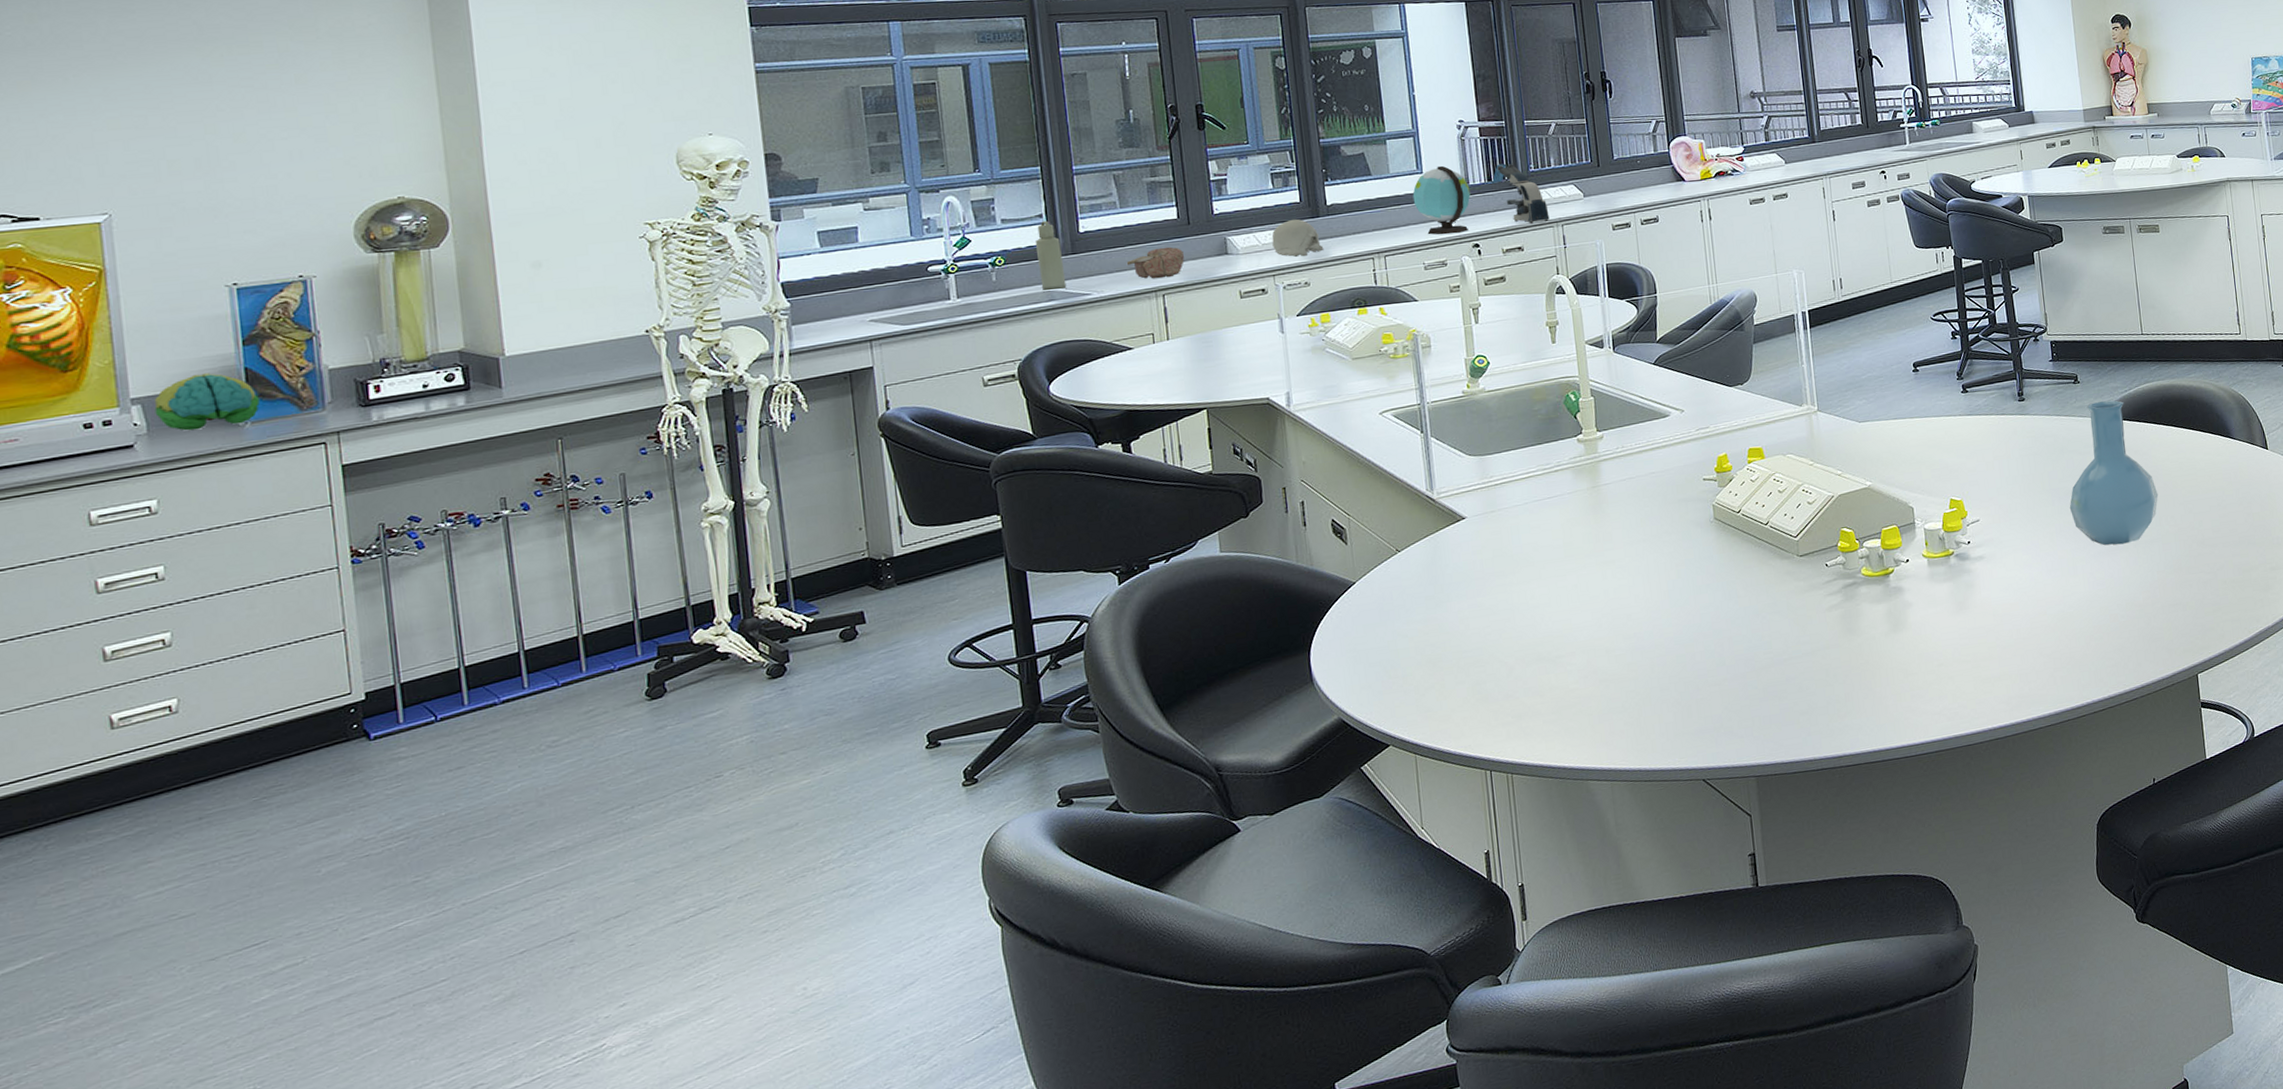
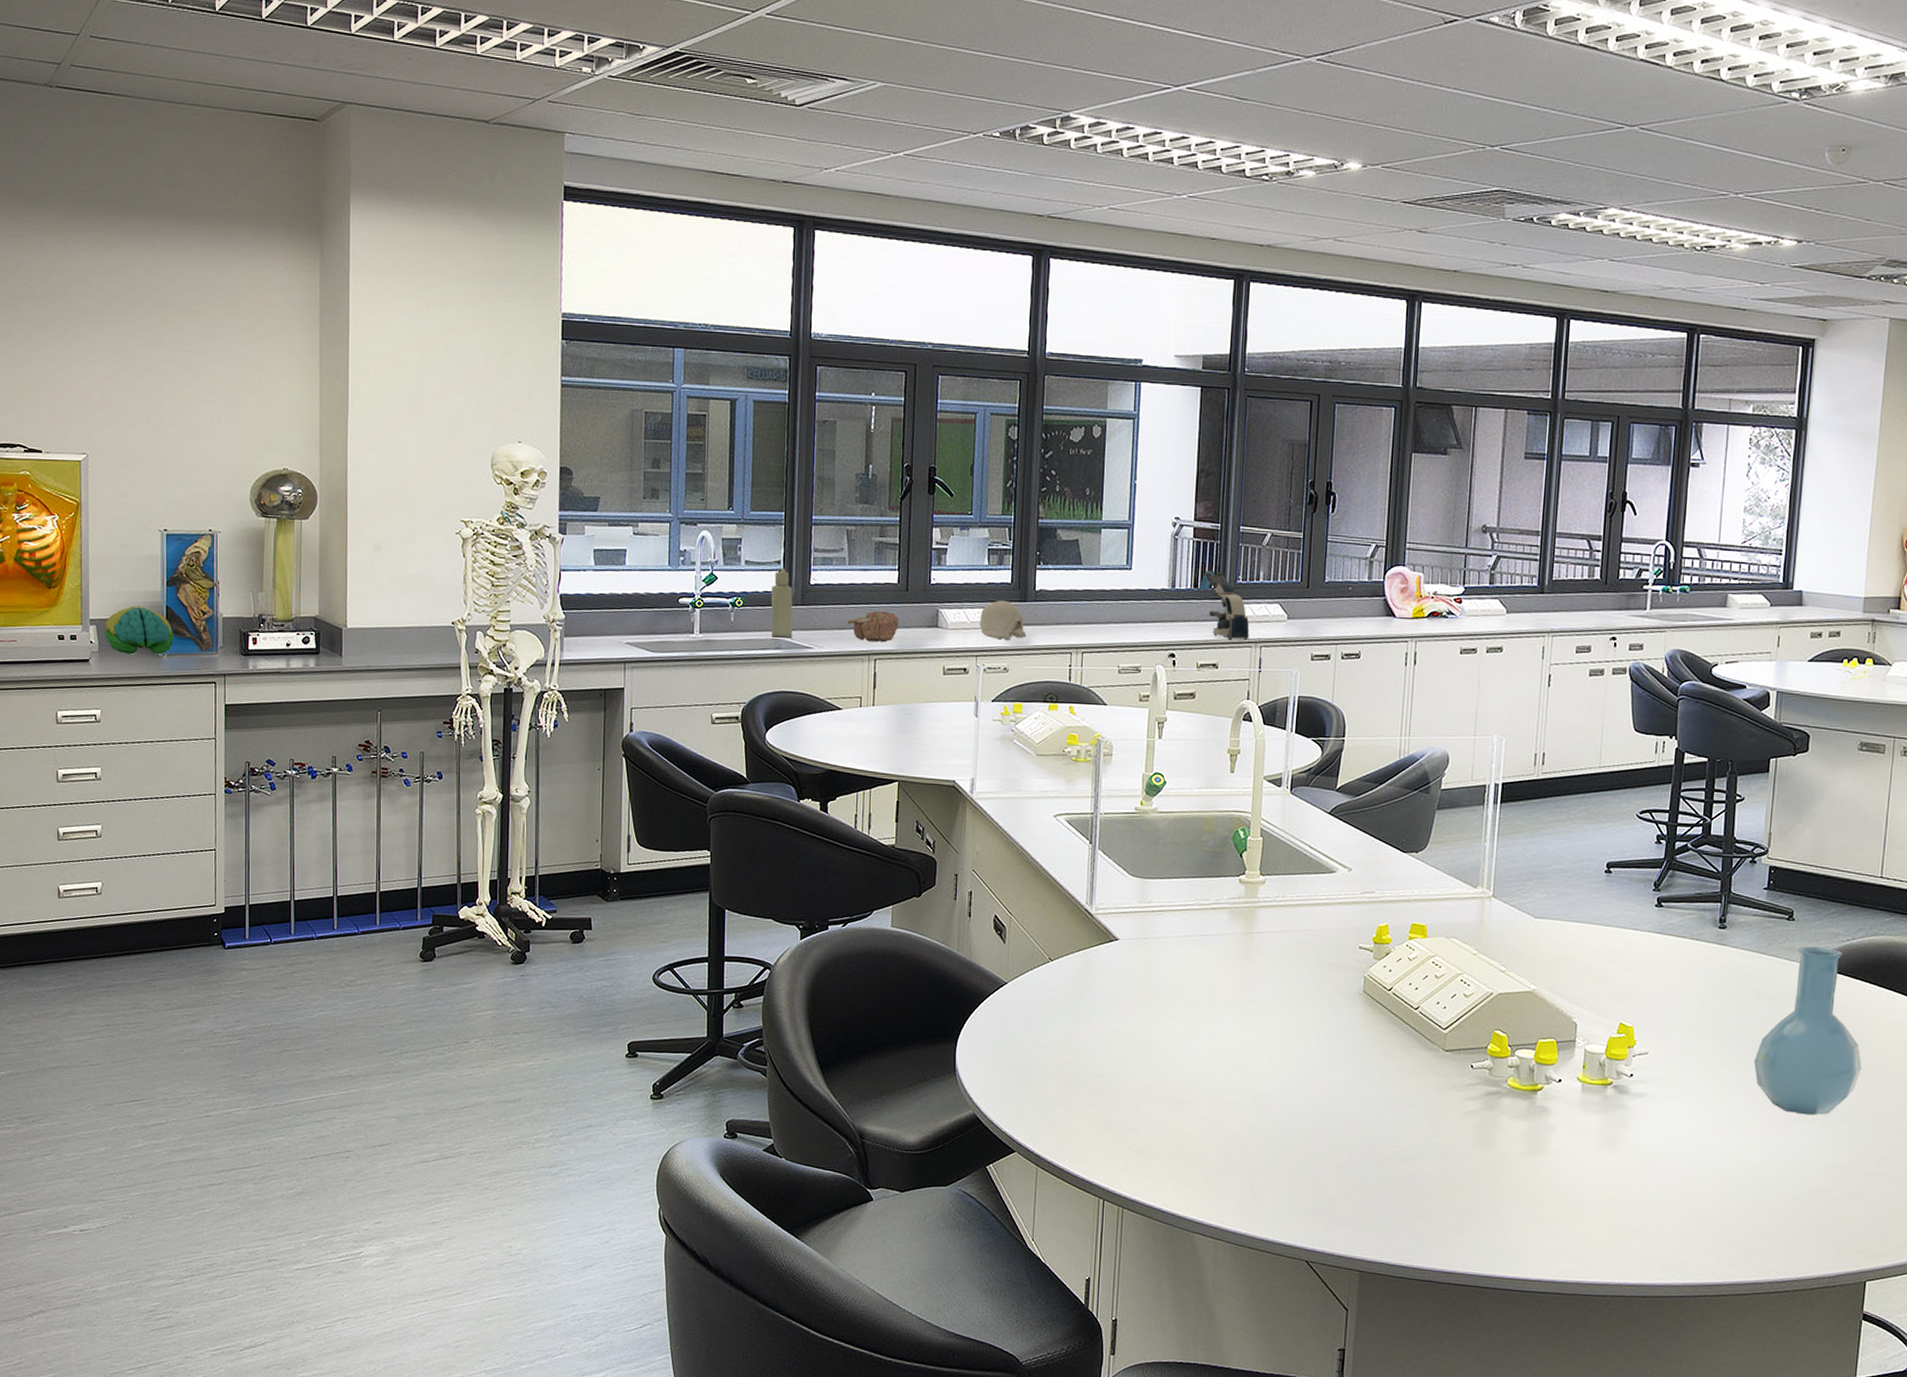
globe: present [1412,165,1471,235] -> none [1118,564,1175,640]

